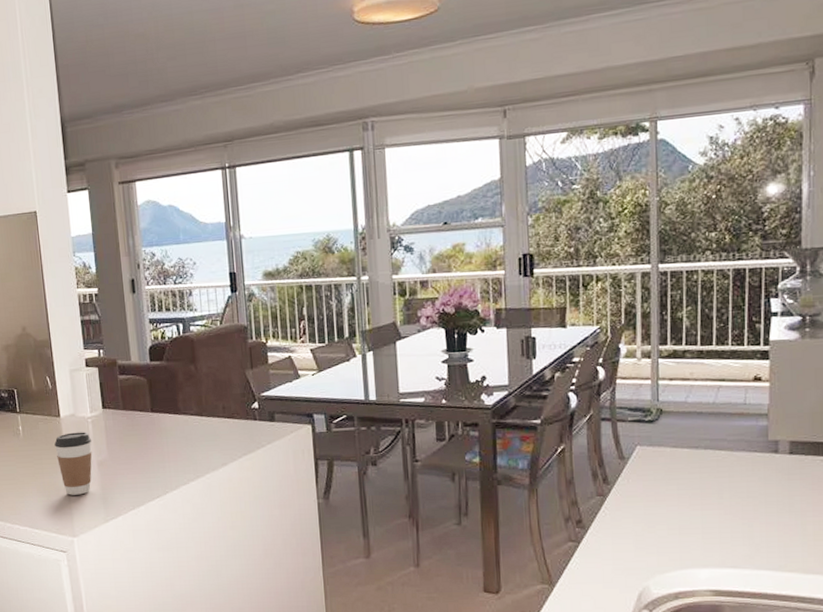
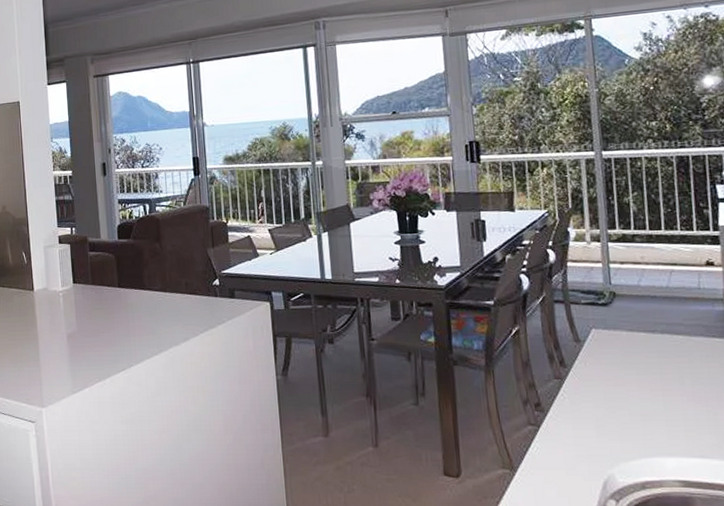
coffee cup: present [54,432,92,495] -> none [27,305,63,366]

